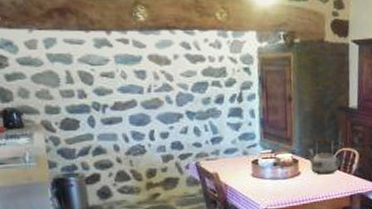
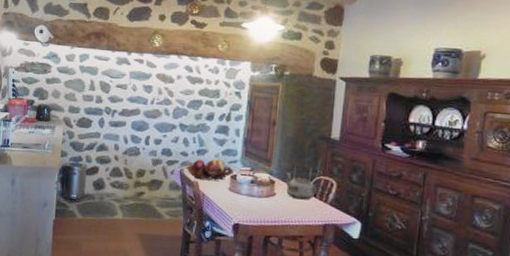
fruit basket: none [202,144,254,171] -> present [186,158,234,181]

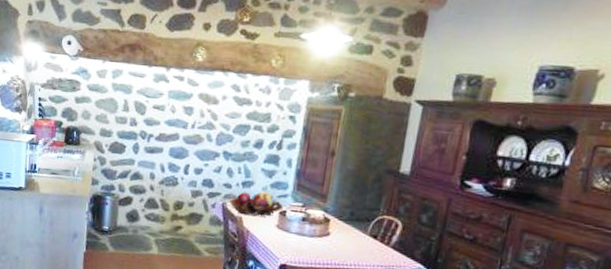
kettle: present [285,163,315,200] -> none [342,199,377,242]

